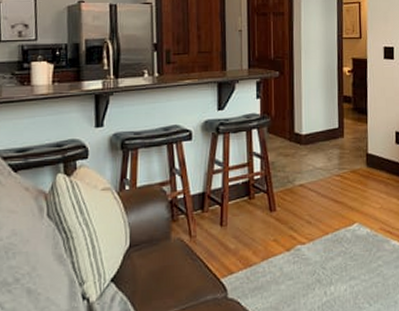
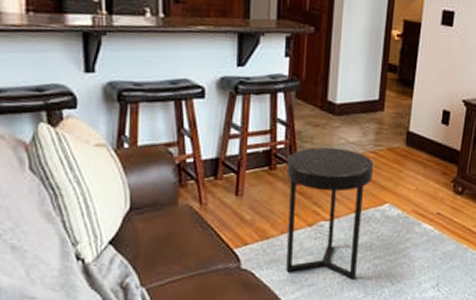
side table: none [264,174,341,303] -> present [286,147,374,279]

